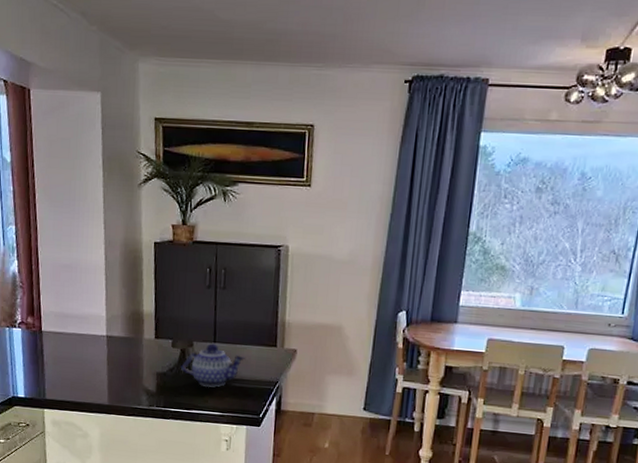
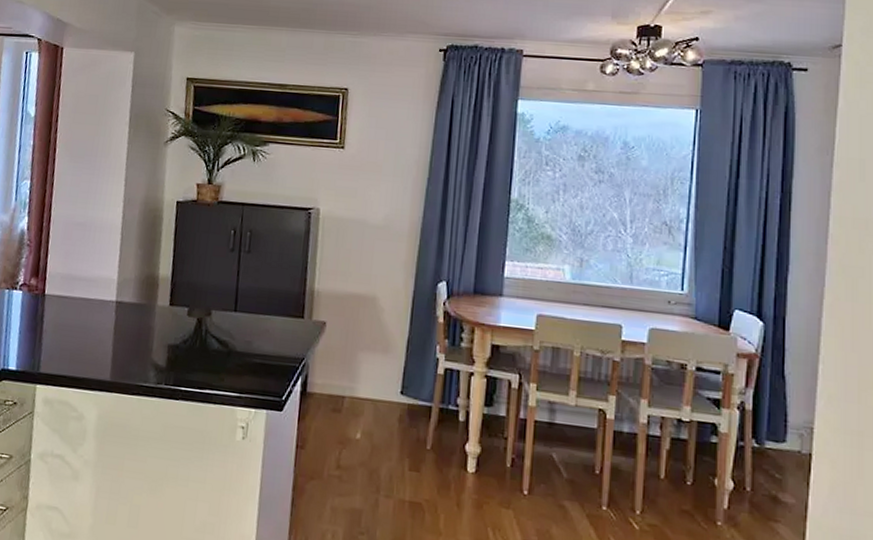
teapot: present [181,343,245,388] -> none [196,312,268,364]

